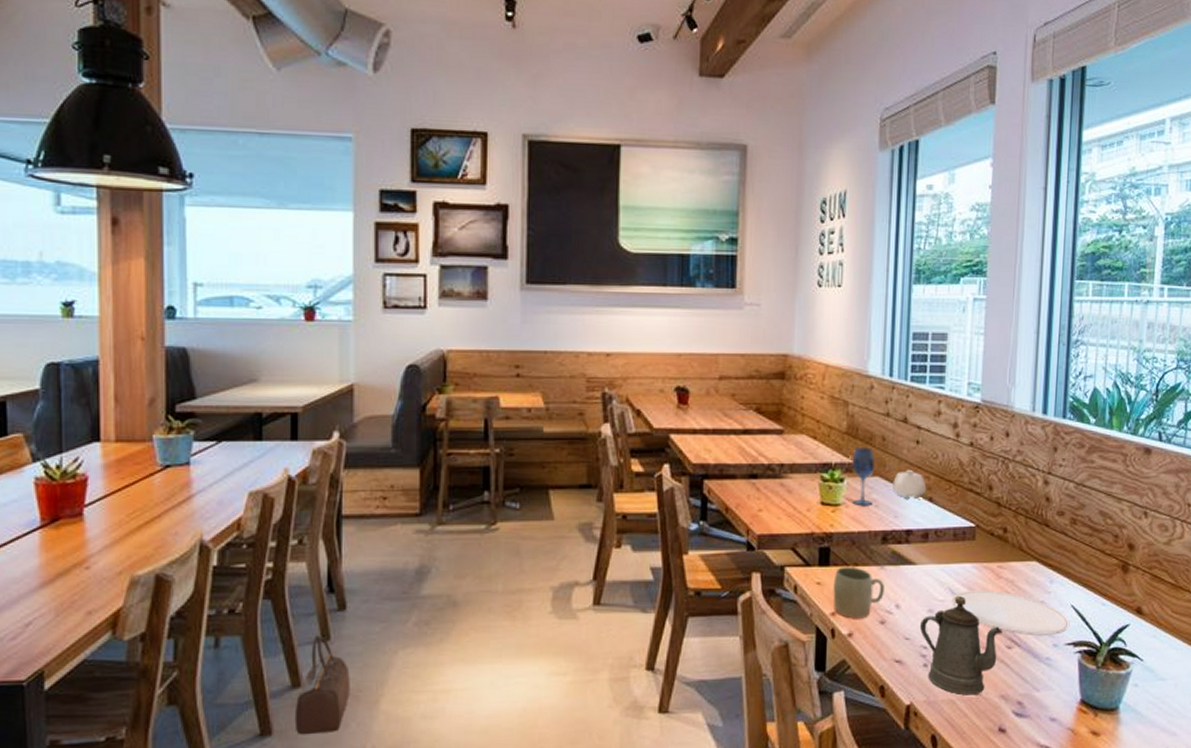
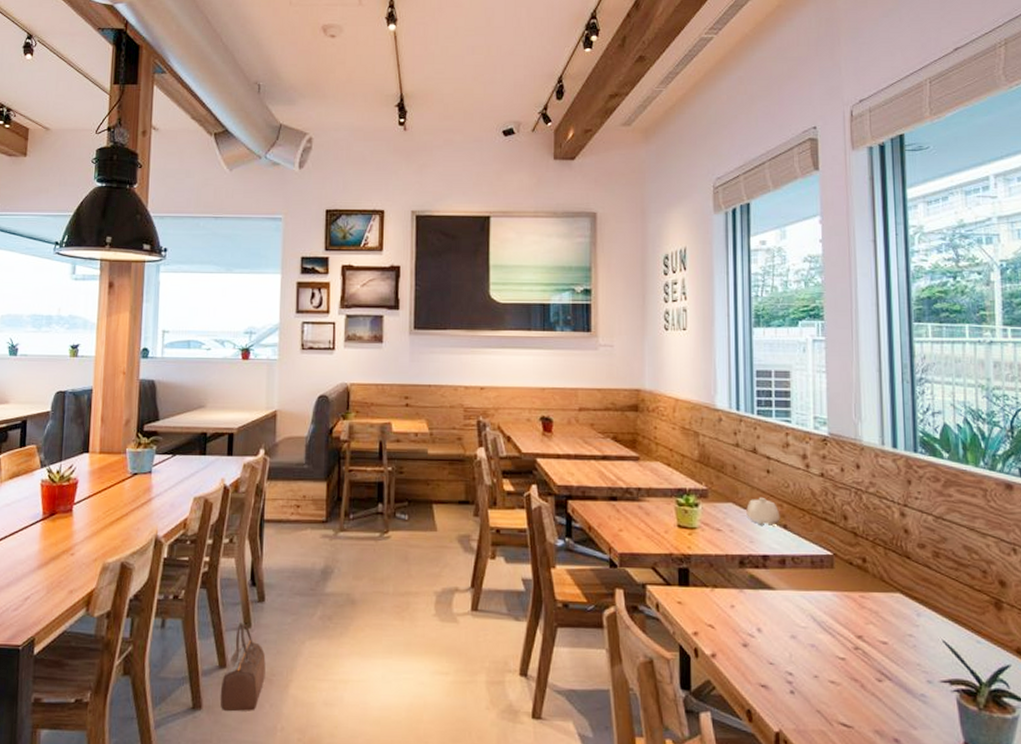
mug: present [833,567,884,619] -> none [694,588,745,640]
wineglass: present [852,447,876,506] -> none [705,475,728,531]
coffee pot: present [920,596,1003,695] -> none [784,624,871,728]
plate: present [951,590,1070,636] -> none [814,619,944,671]

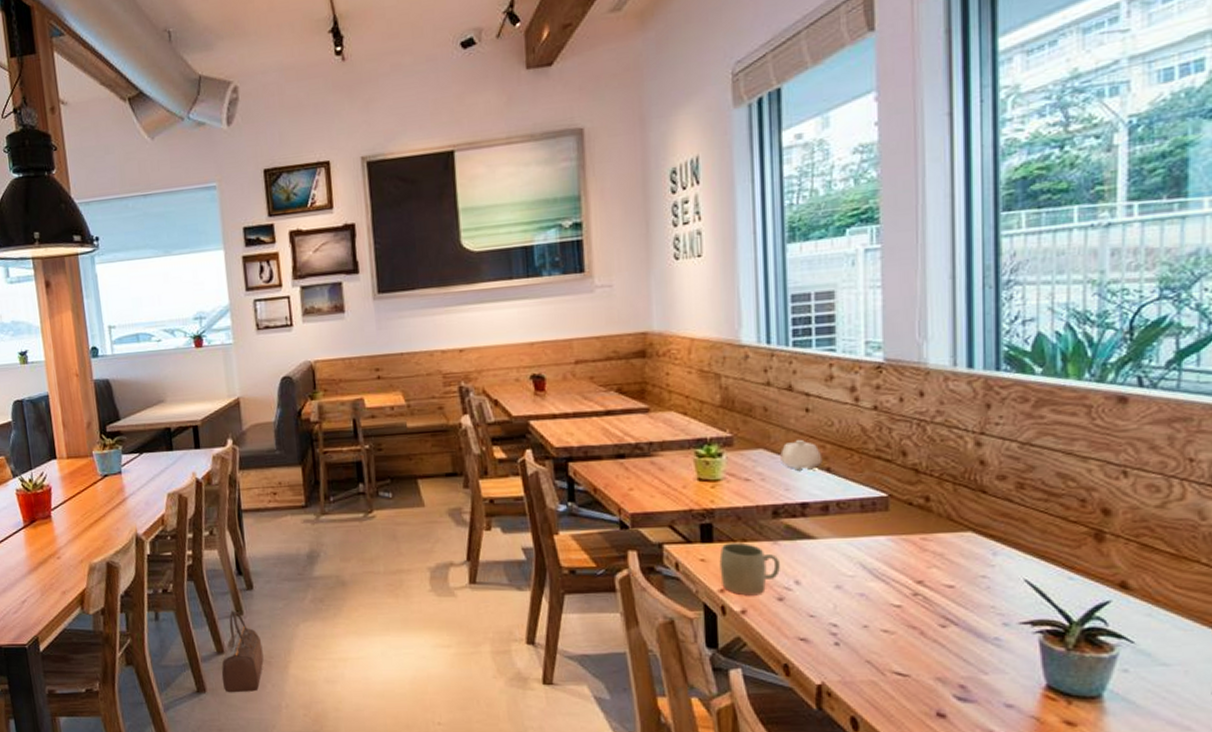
mug: none [694,588,745,640] -> present [719,542,780,596]

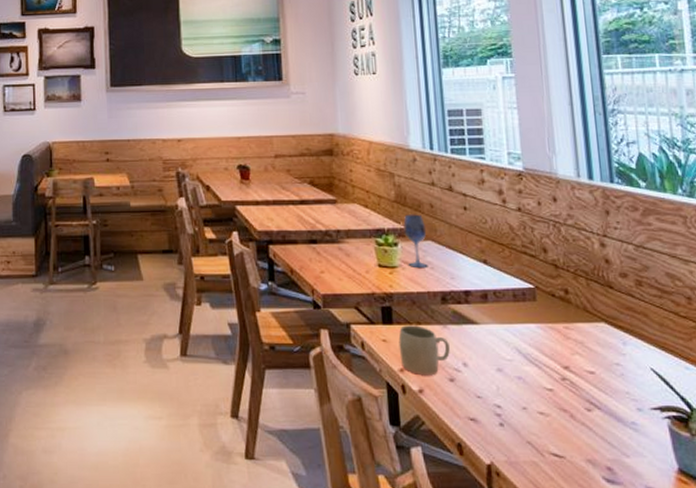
wineglass: none [730,419,758,481] -> present [403,214,428,269]
sugar bowl: present [780,439,823,471] -> none [445,233,480,261]

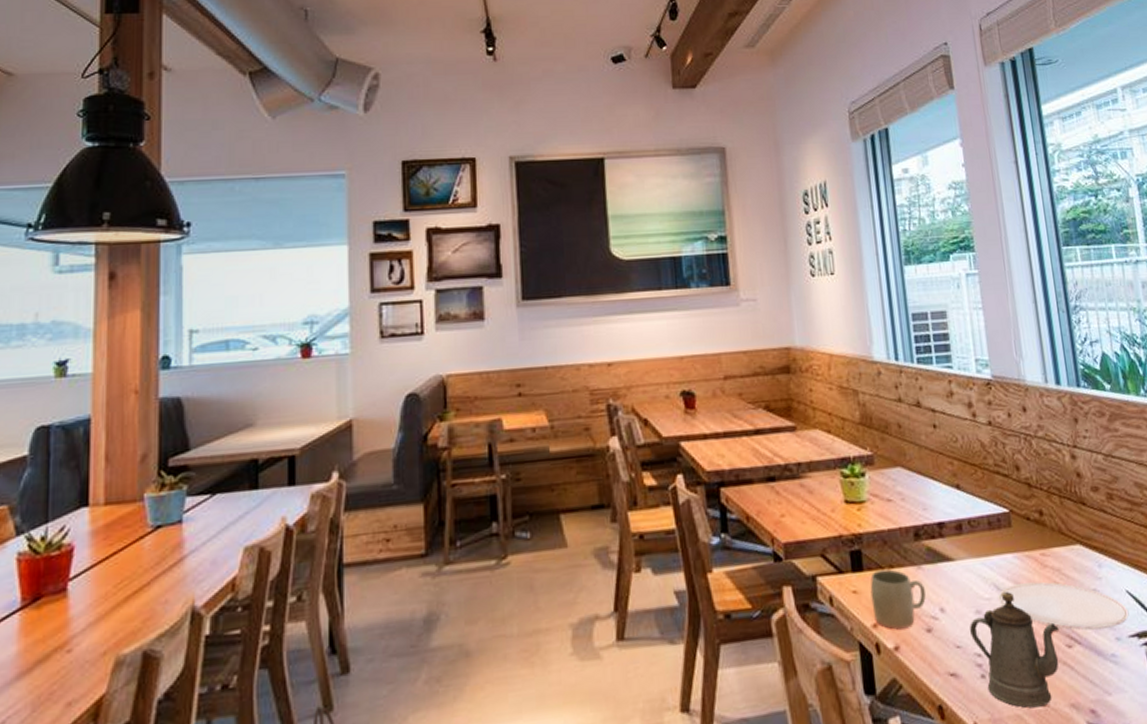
wineglass: present [403,214,428,269] -> none [870,437,899,501]
coffee pot: none [491,356,579,458] -> present [970,592,1059,708]
plate: none [519,351,653,398] -> present [998,581,1129,630]

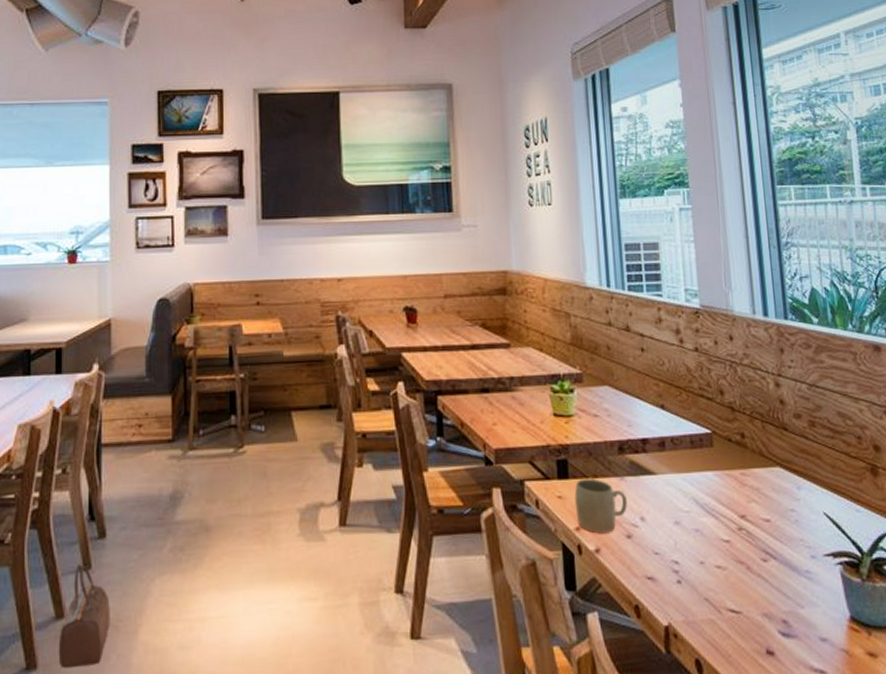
coffee pot: present [970,592,1059,708] -> none [668,506,755,614]
plate: present [998,581,1129,630] -> none [697,499,826,547]

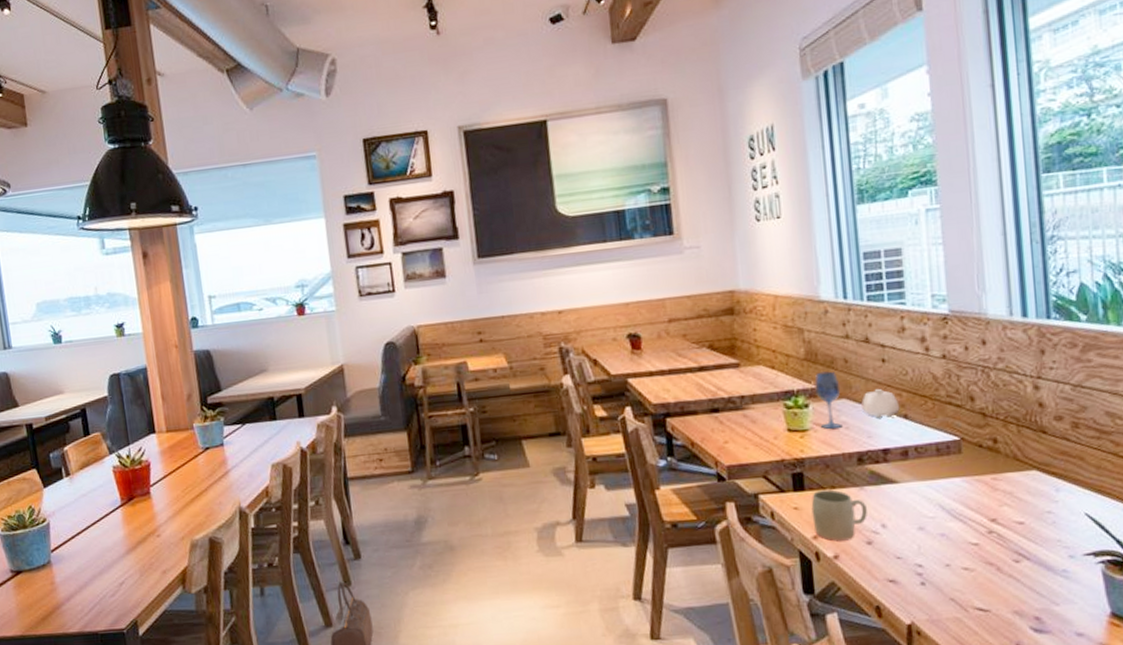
wineglass: none [579,357,605,417] -> present [814,371,843,430]
sugar bowl: none [622,377,658,407] -> present [861,388,900,419]

